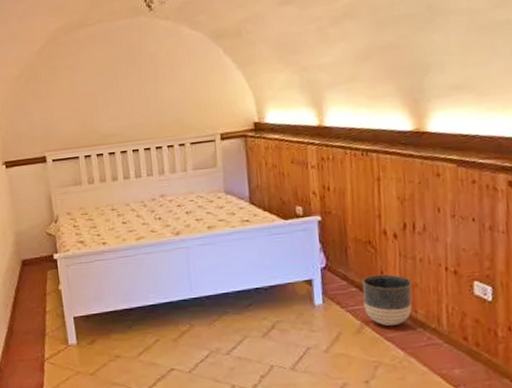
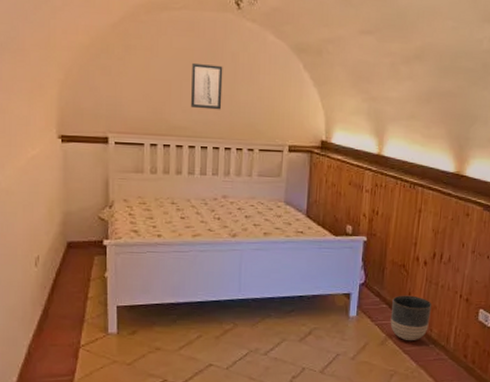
wall art: none [113,68,148,114] -> present [191,62,223,110]

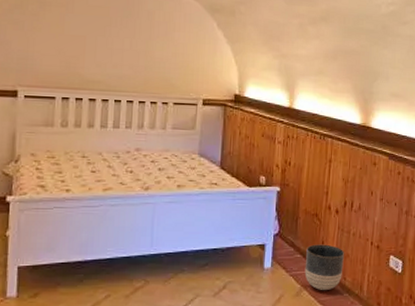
wall art: present [191,62,223,110] -> none [106,19,139,65]

